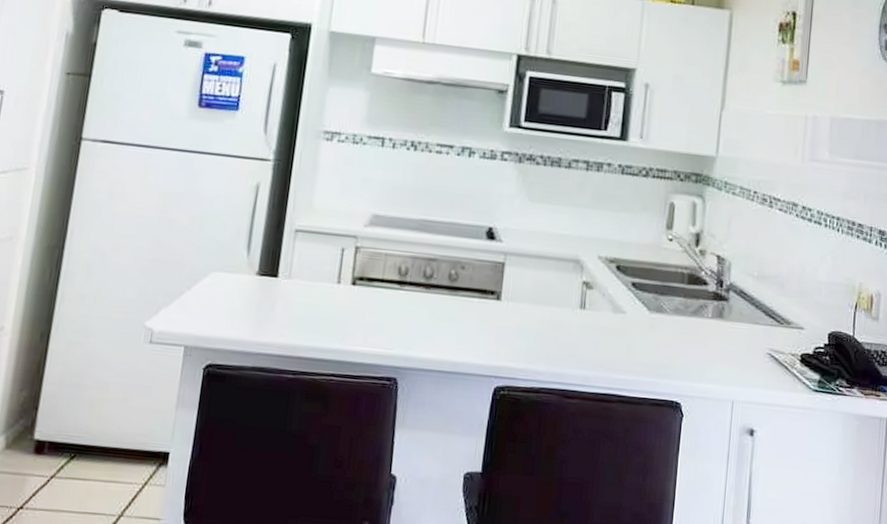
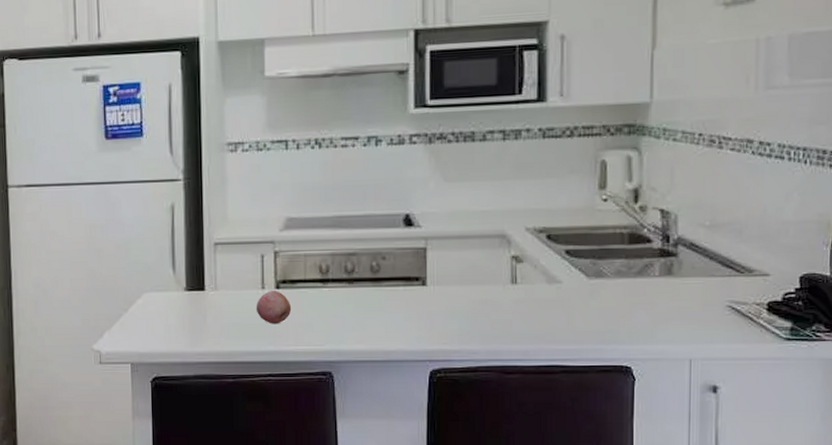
fruit: none [328,286,365,322] -> present [256,291,292,324]

